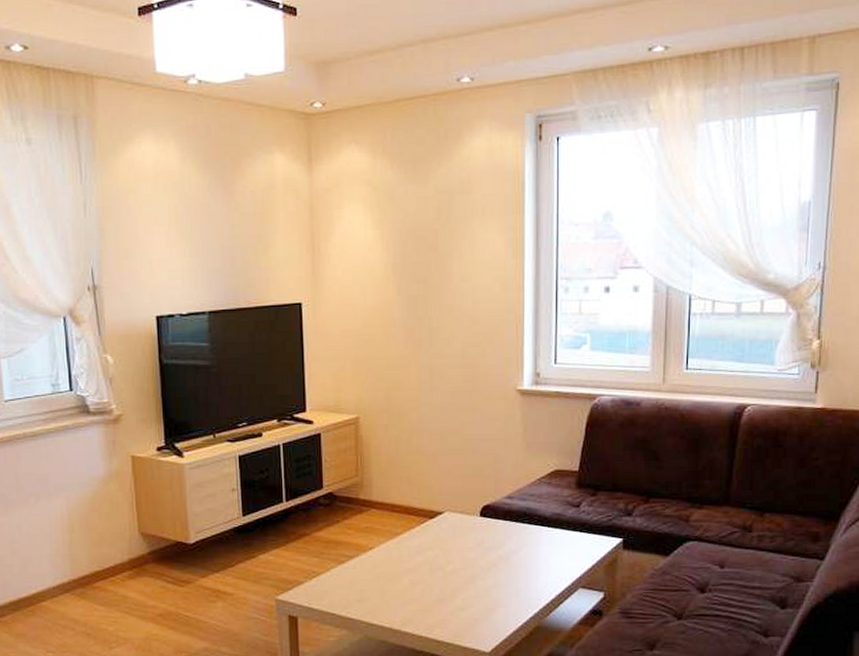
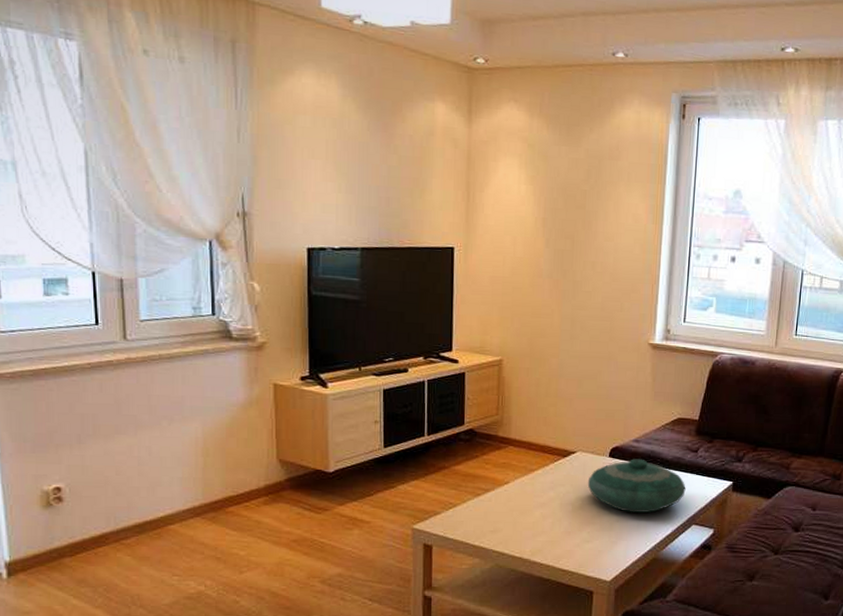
decorative bowl: none [458,517,569,577] -> present [587,458,686,514]

